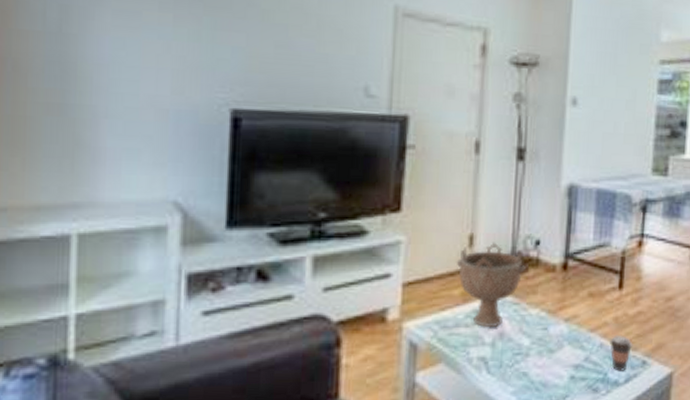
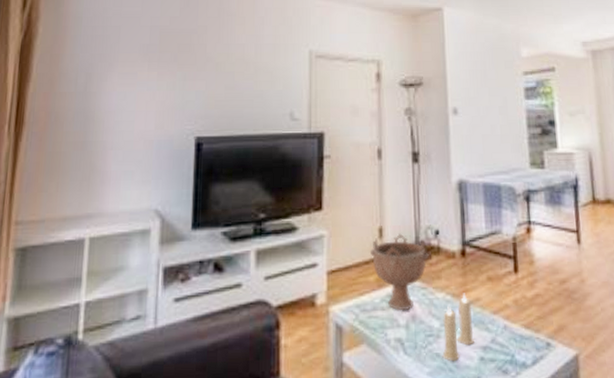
candle: none [529,309,567,381] -> present [442,293,474,362]
coffee cup: present [610,334,633,371] -> none [513,316,535,353]

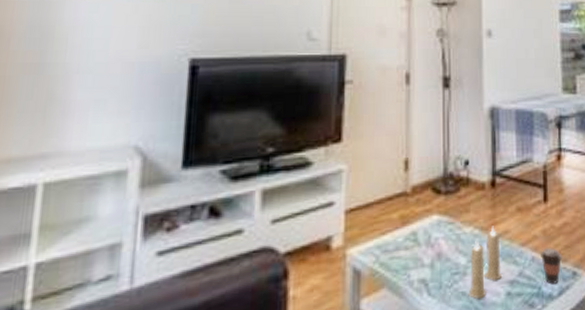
decorative bowl: present [369,233,429,311] -> none [393,165,457,250]
coffee cup: none [513,316,535,353] -> present [541,247,563,284]

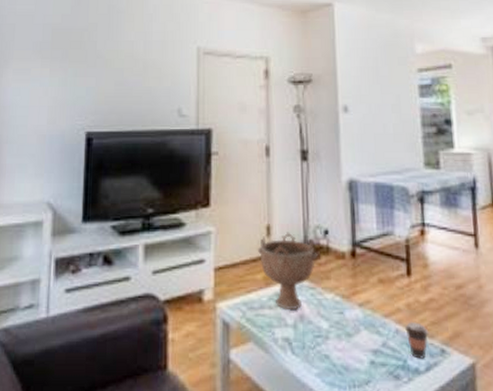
decorative bowl: none [393,165,457,250] -> present [257,232,318,311]
candle: present [468,226,501,300] -> none [331,294,364,364]

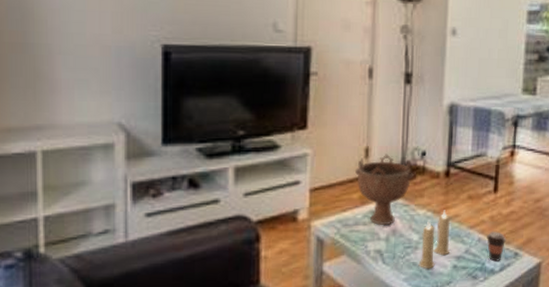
candle: none [331,294,364,364] -> present [418,210,450,269]

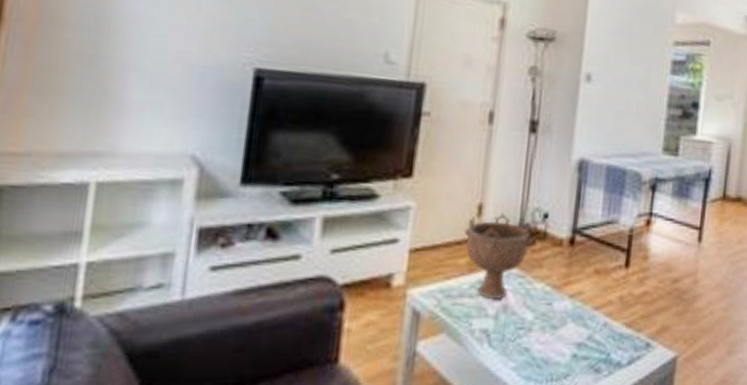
candle: present [418,210,450,269] -> none [531,285,572,357]
coffee cup: present [487,230,507,262] -> none [614,314,638,353]

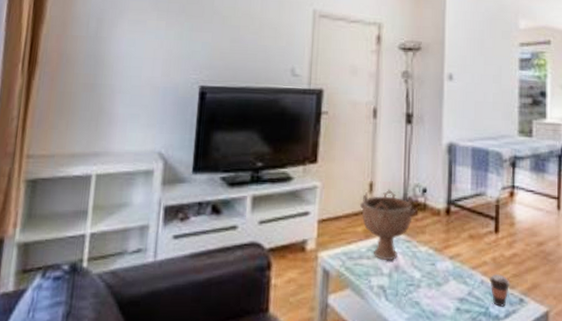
coffee cup: none [614,314,638,353] -> present [490,273,511,307]

